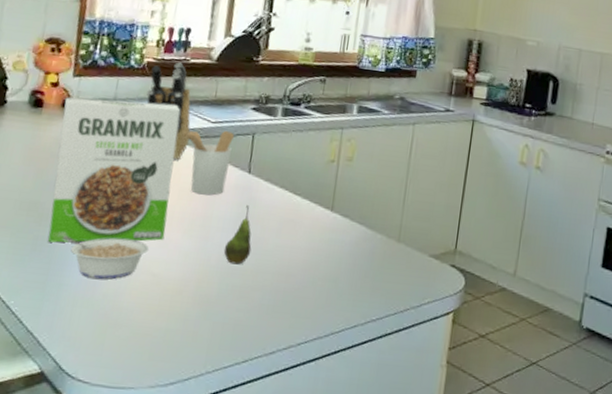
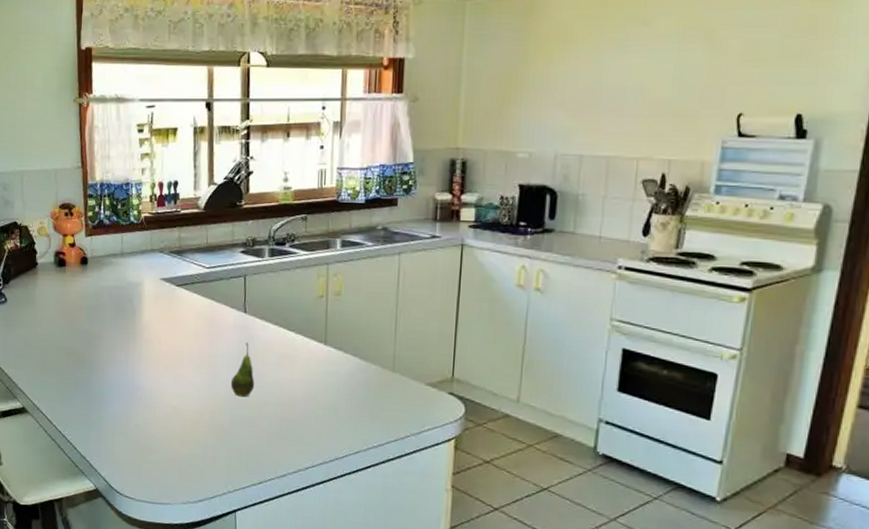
cereal box: present [48,97,181,243] -> none [82,254,179,382]
legume: present [62,235,149,280] -> none [96,375,167,412]
knife block: present [147,62,191,160] -> none [147,214,189,305]
utensil holder: present [182,130,234,196] -> none [182,274,227,336]

